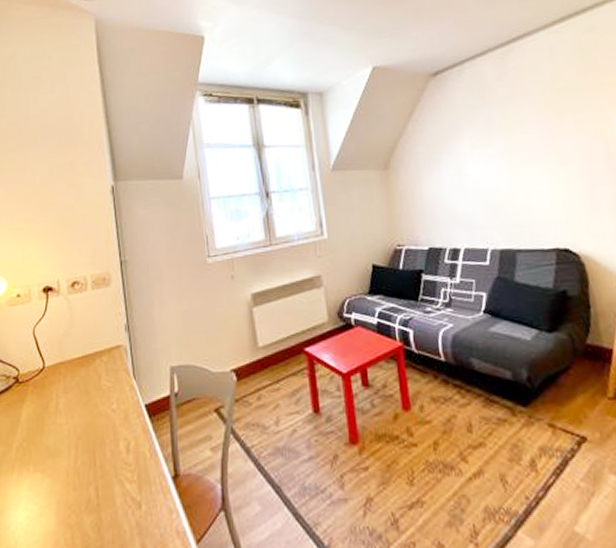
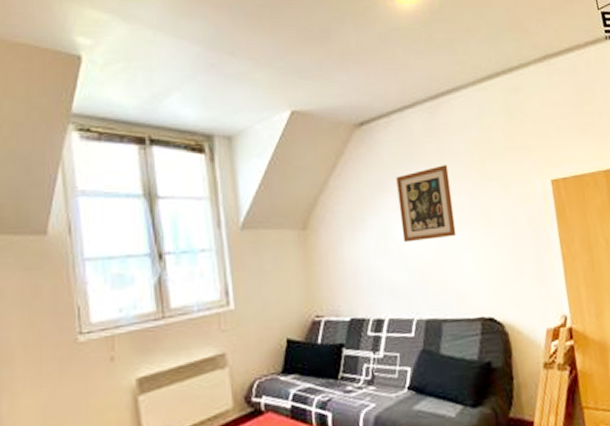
wall art: none [469,106,530,179] -> present [396,165,457,243]

